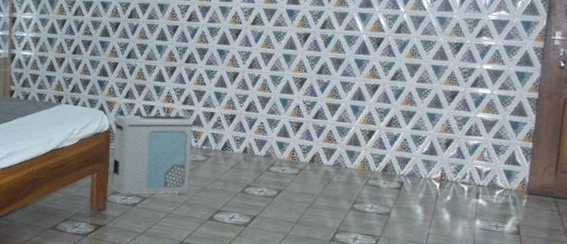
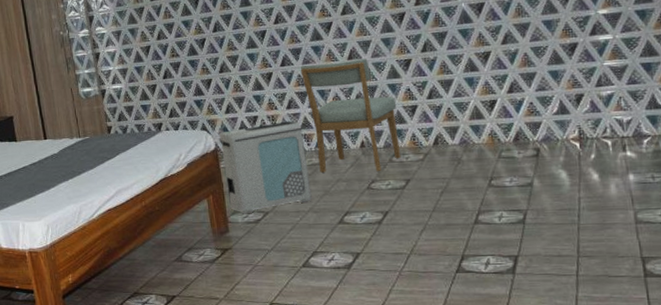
chair: none [201,65,285,179] -> present [300,59,401,173]

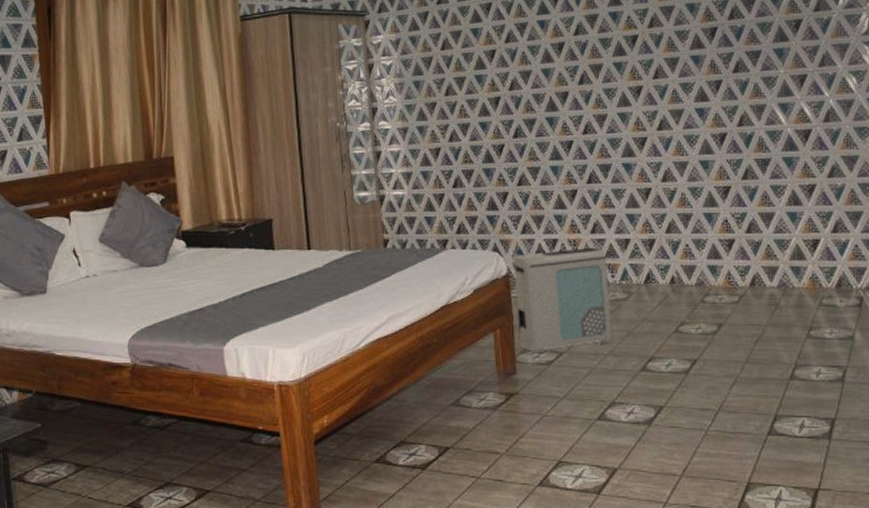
chair: present [300,59,401,173] -> none [608,182,714,314]

